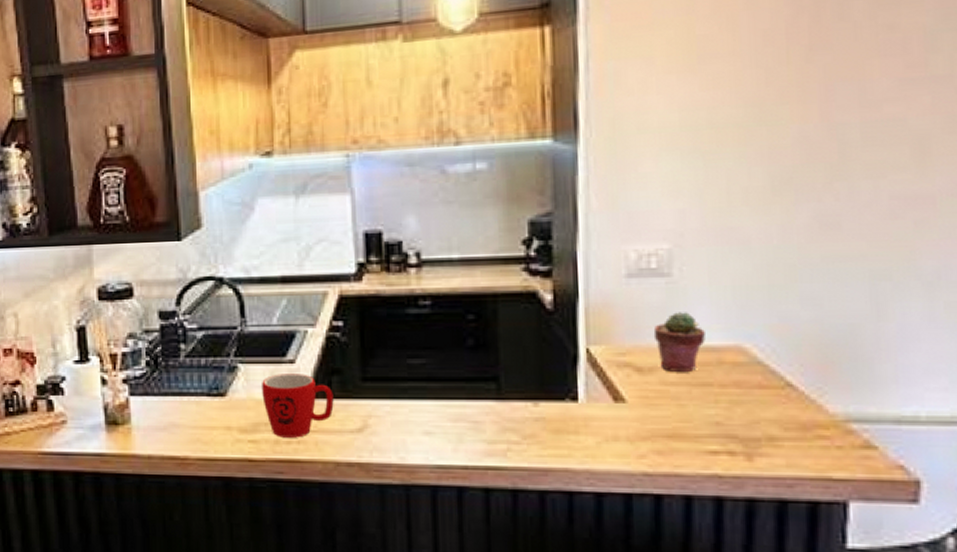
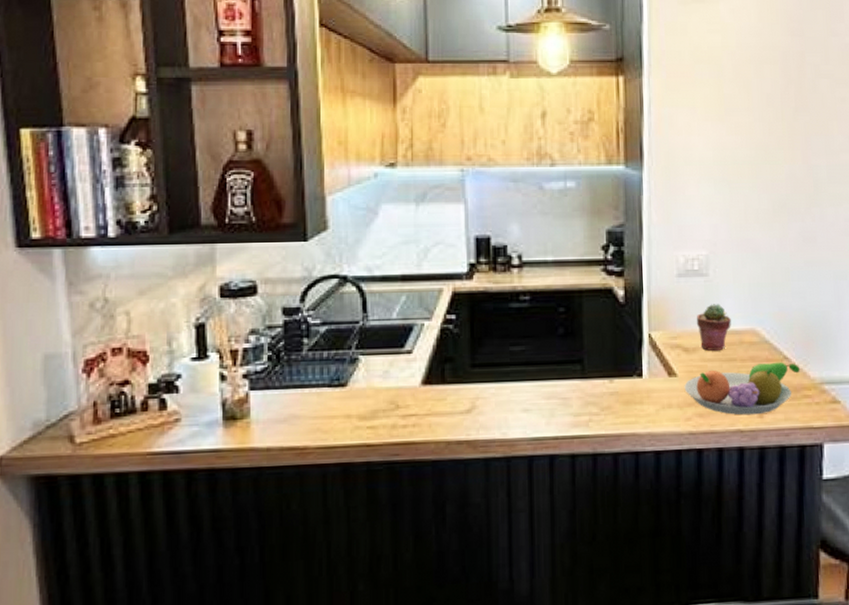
mug: present [262,374,334,438] -> none [381,363,446,422]
fruit bowl: none [636,390,811,457] -> present [684,362,800,415]

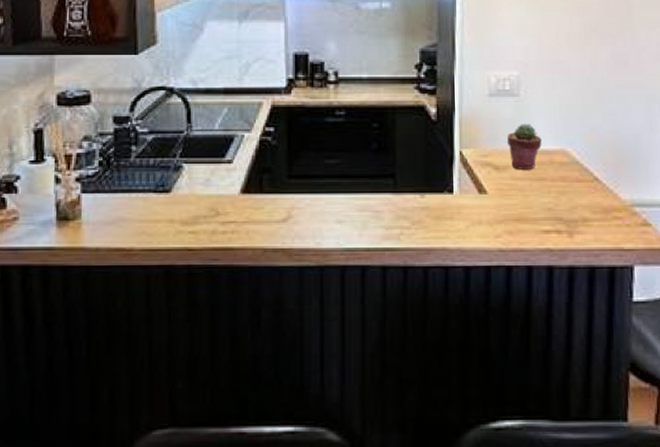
fruit bowl: present [684,362,800,415] -> none [494,183,610,235]

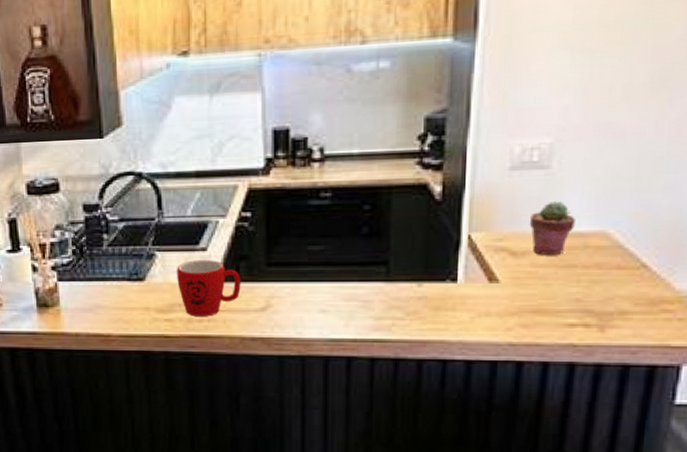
mug: none [203,172,264,228] -> present [177,260,241,317]

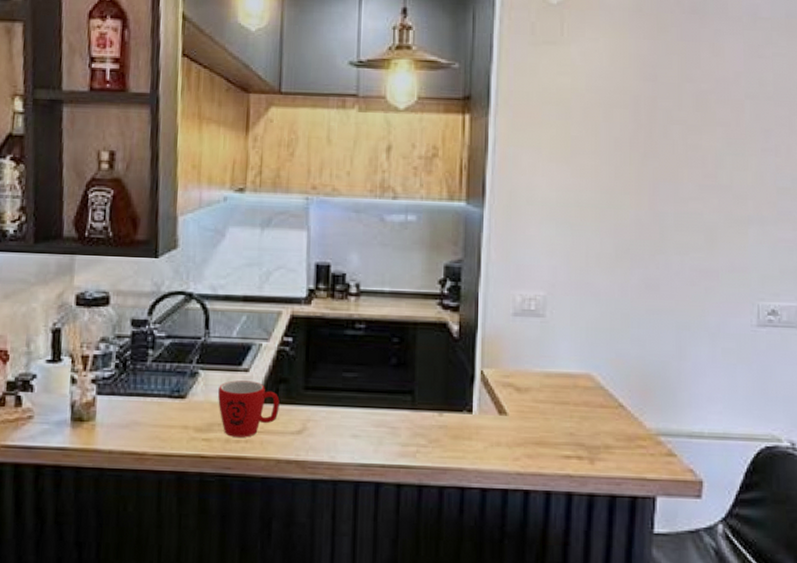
potted succulent: present [529,201,575,255] -> none [530,345,566,392]

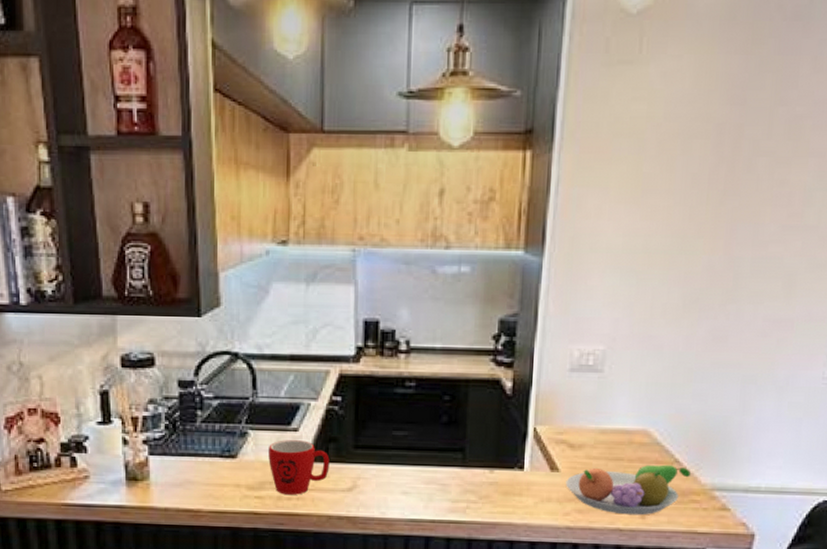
fruit bowl: none [514,409,635,461] -> present [565,464,690,515]

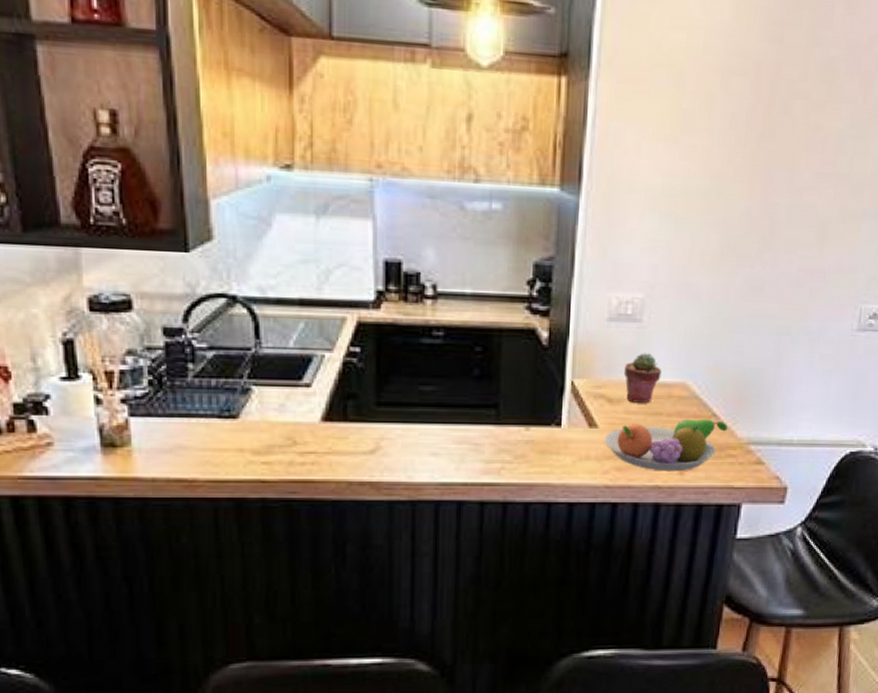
mug: present [268,440,330,495] -> none [277,397,348,459]
potted succulent: none [585,401,623,449] -> present [623,353,661,403]

